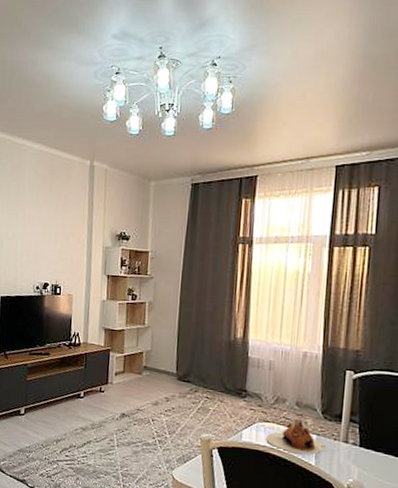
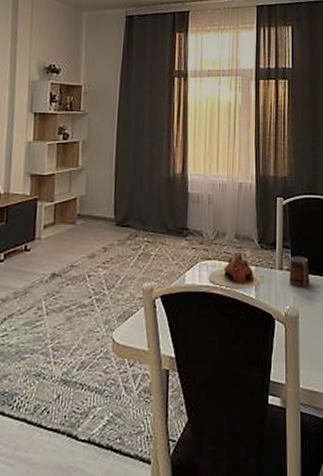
mug: none [355,431,380,464] -> present [290,256,310,287]

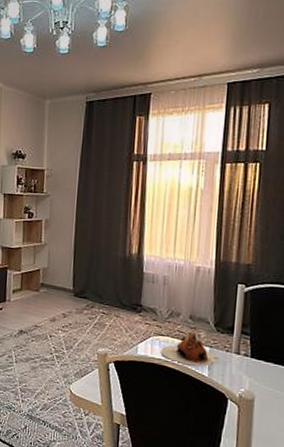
mug: present [290,256,310,287] -> none [246,343,271,374]

